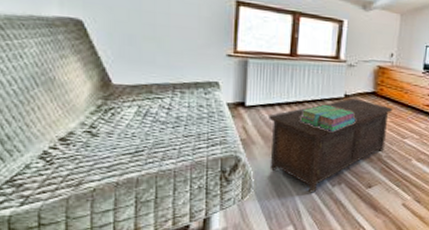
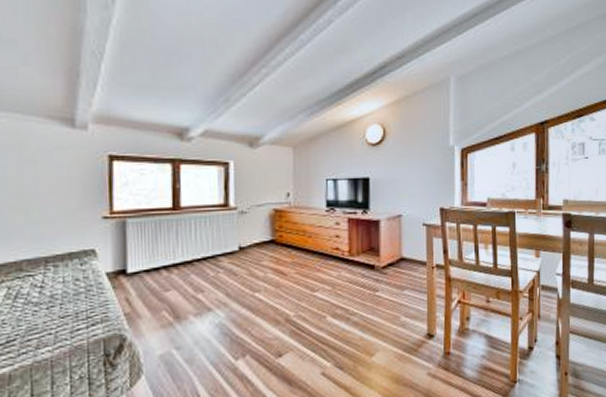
cabinet: present [269,98,393,193] -> none [154,249,297,371]
stack of books: present [300,104,356,131] -> none [190,261,255,293]

